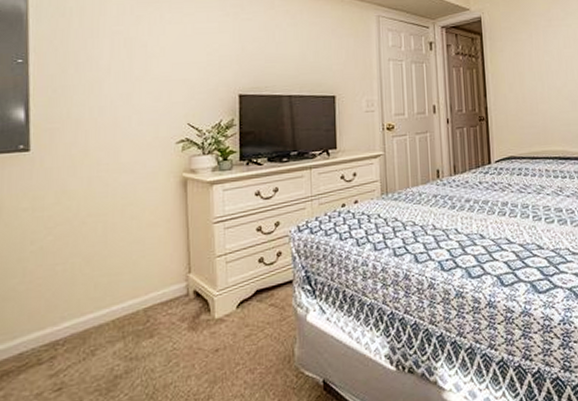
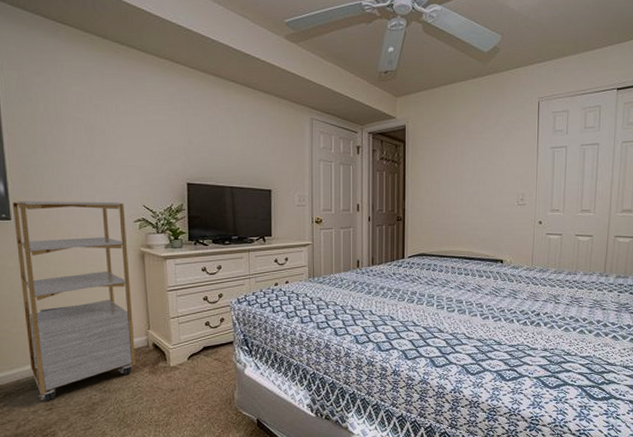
shelving unit: none [32,121,172,379] -> present [12,201,136,401]

